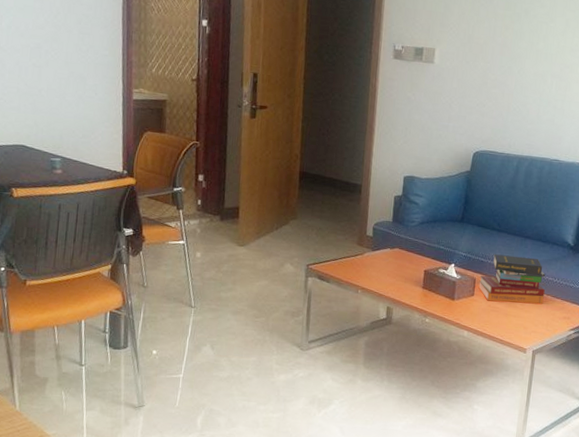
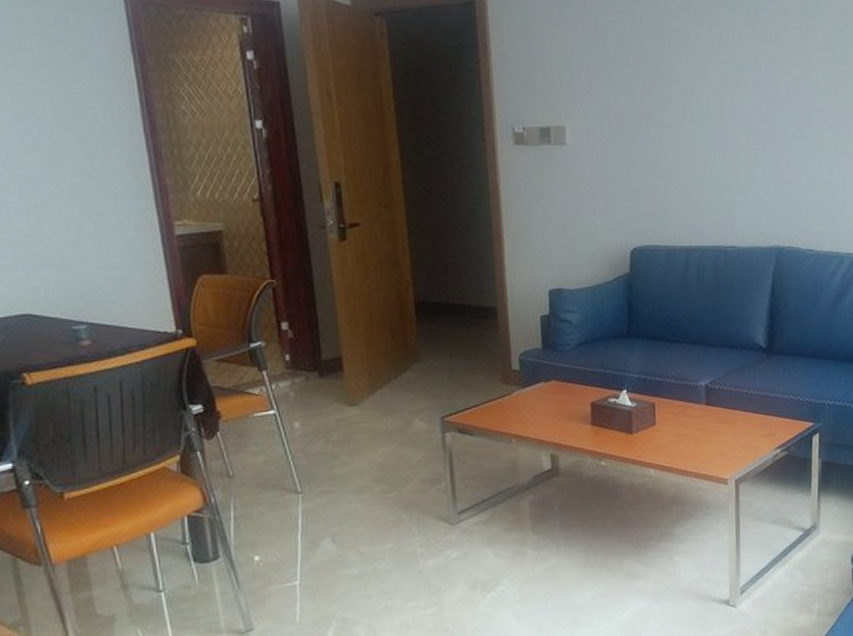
books: present [478,254,546,305] -> none [659,368,740,429]

